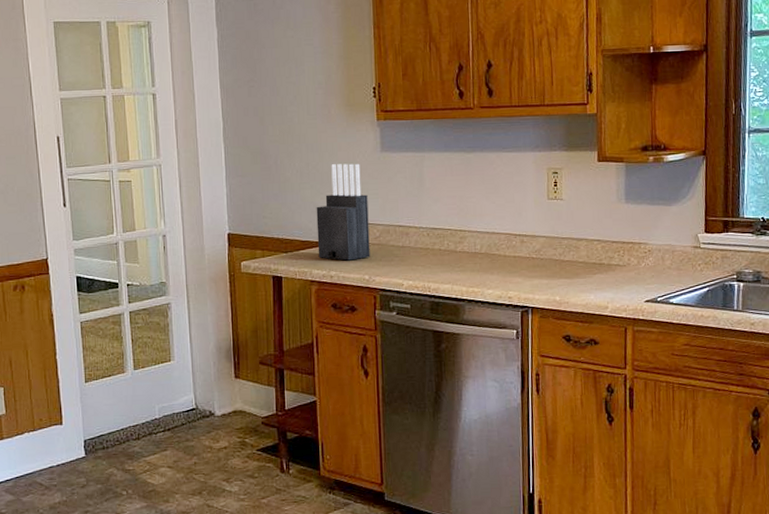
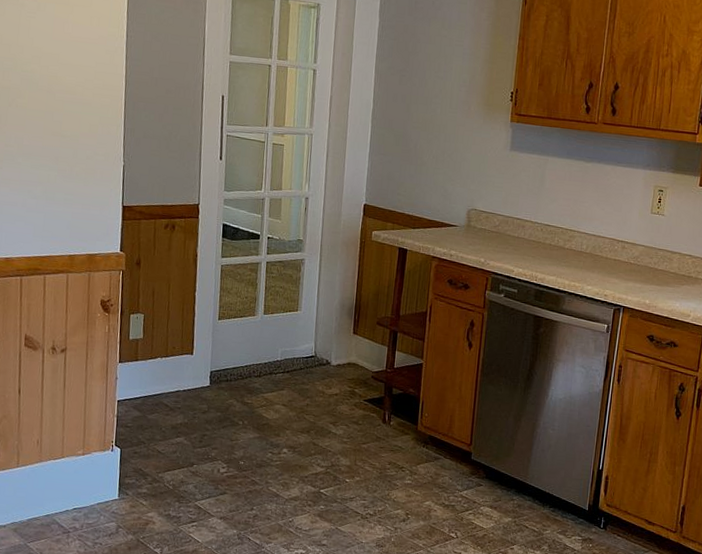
knife block: present [316,163,371,261] -> none [442,155,493,244]

